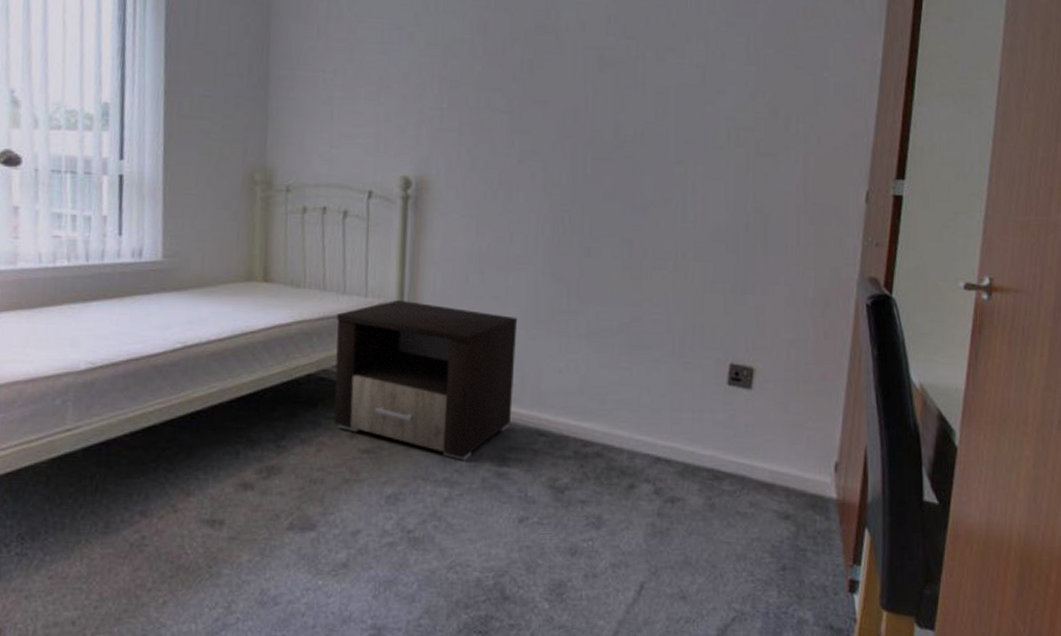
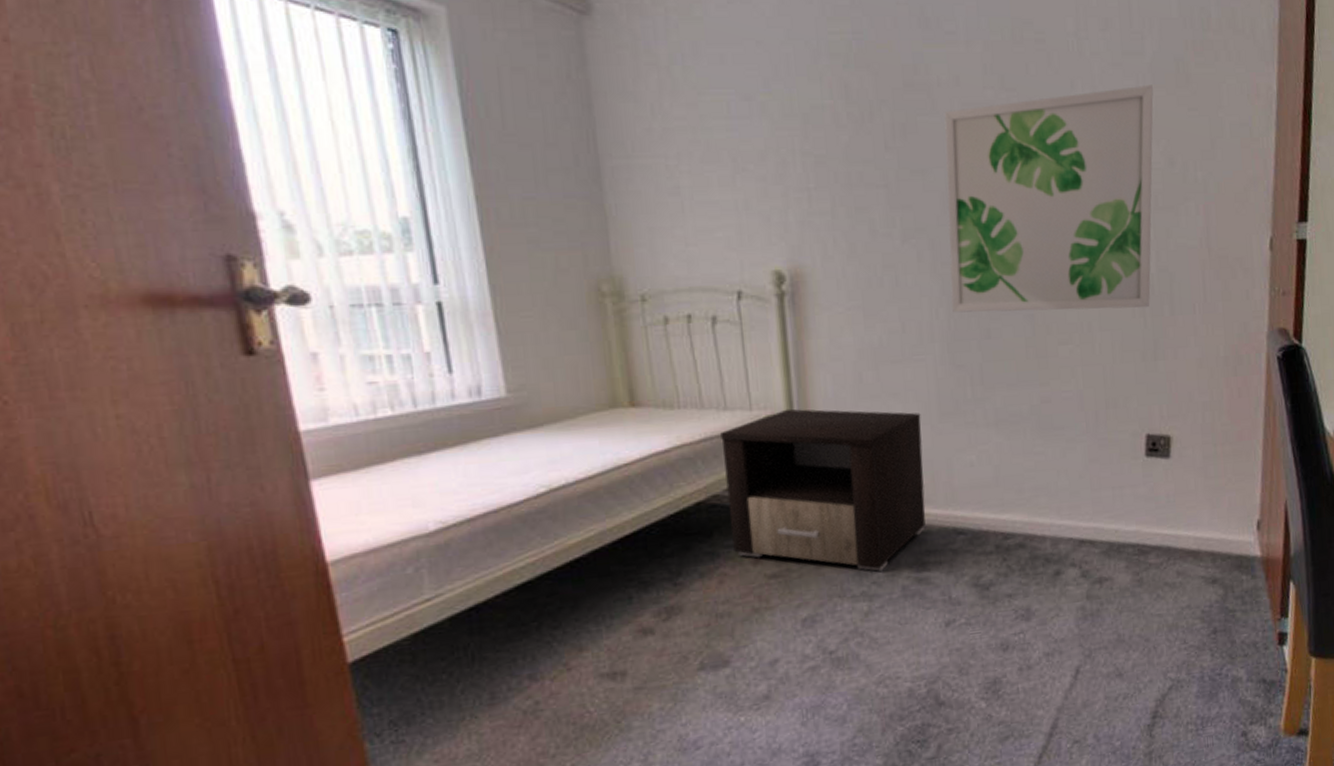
wall art: none [557,43,763,244] -> present [944,84,1154,313]

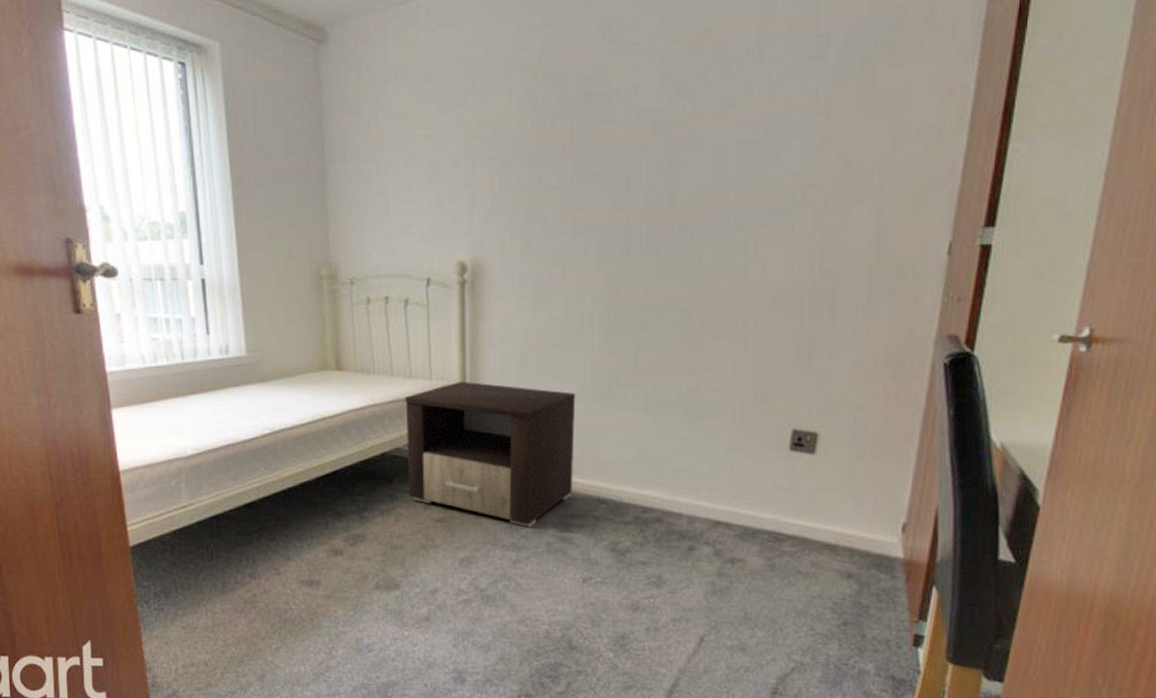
wall art: present [944,84,1154,313] -> none [613,87,834,308]

